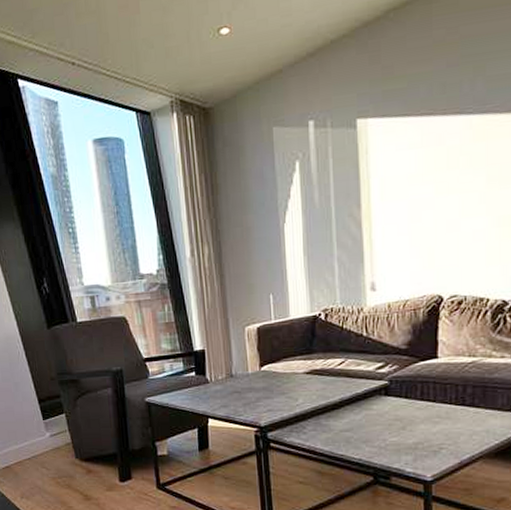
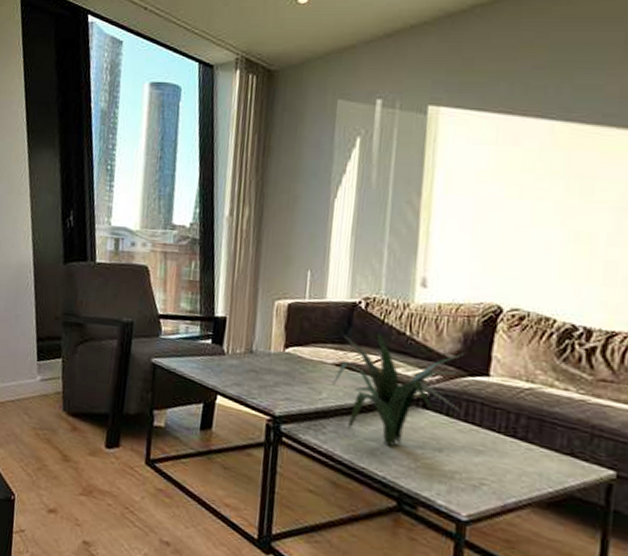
plant: none [305,338,417,433] -> present [332,332,465,447]

